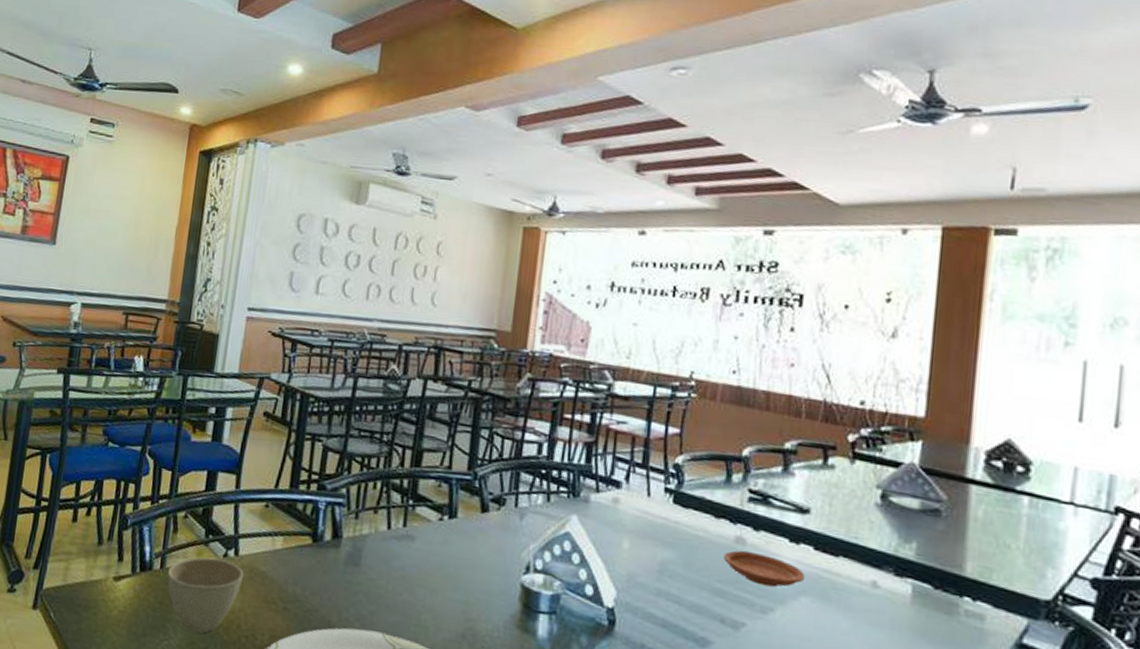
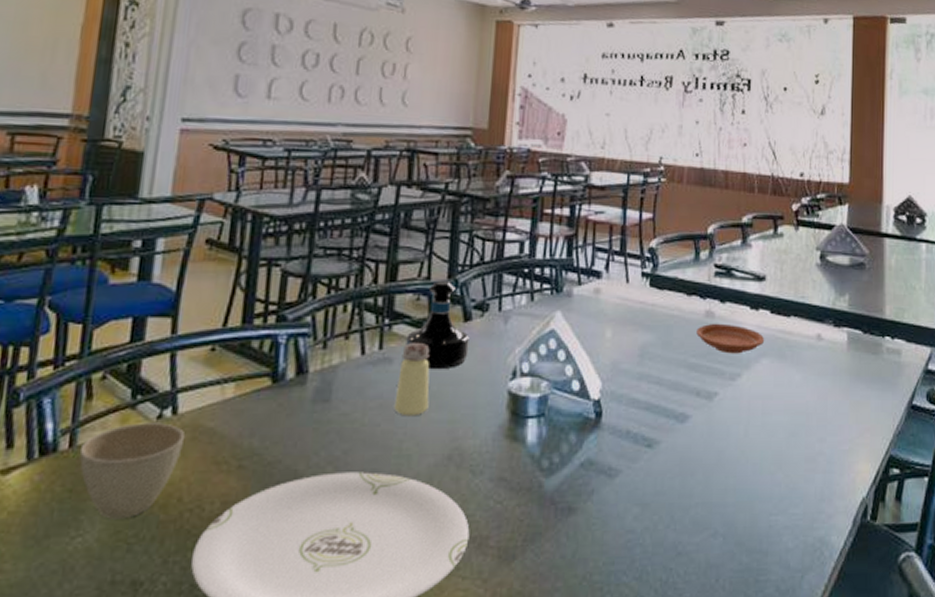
saltshaker: none [414,525,449,593] -> present [394,343,430,417]
tequila bottle: none [427,471,486,554] -> present [406,281,470,370]

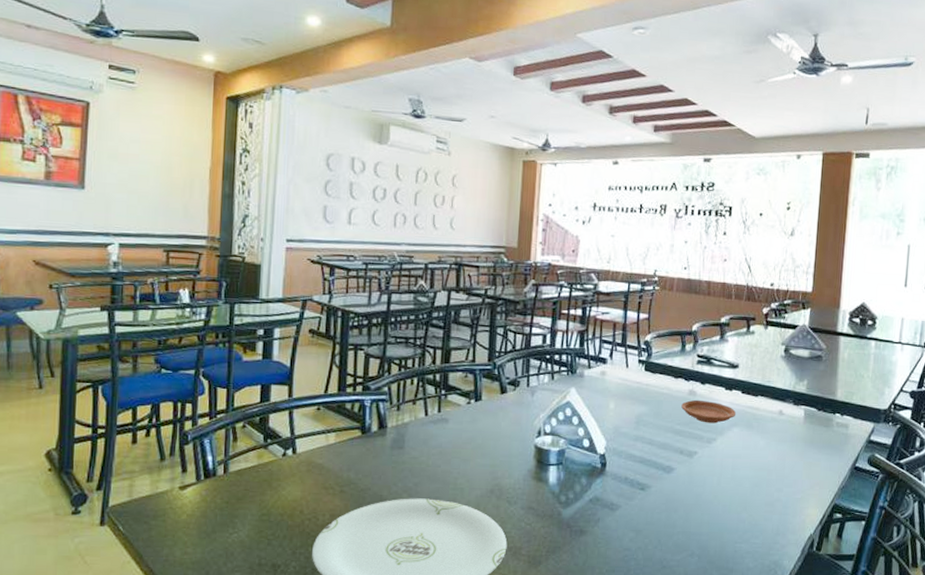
cup: present [79,423,184,519] -> none [231,458,302,523]
saltshaker: present [394,343,430,417] -> none [450,408,476,461]
tequila bottle: present [406,281,470,370] -> none [458,363,505,428]

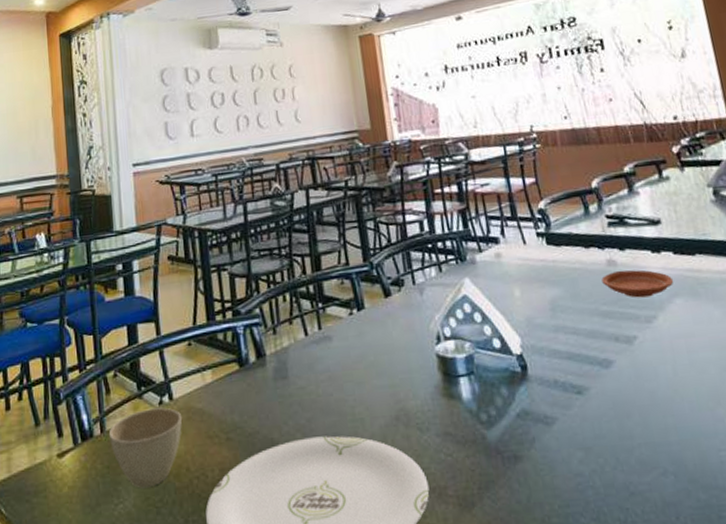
cup: none [231,458,302,523] -> present [108,407,182,489]

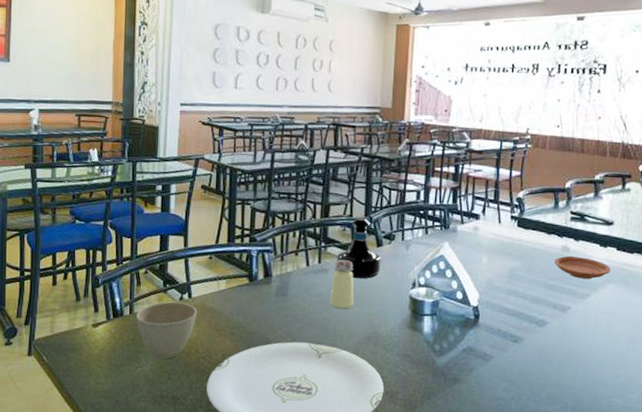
saltshaker: none [338,320,370,385] -> present [330,260,354,309]
tequila bottle: none [339,265,395,343] -> present [337,218,381,279]

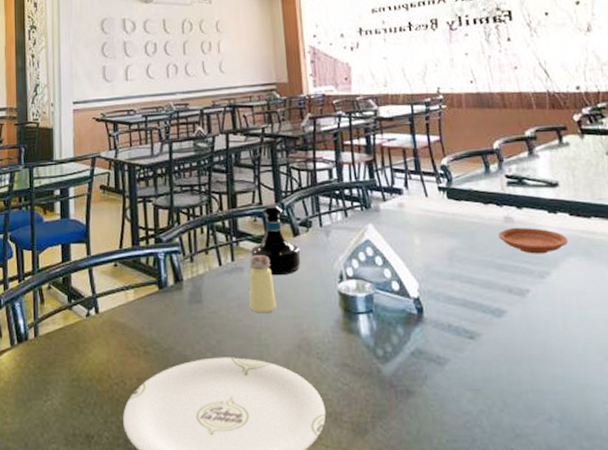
cup: present [136,302,197,359] -> none [41,319,106,389]

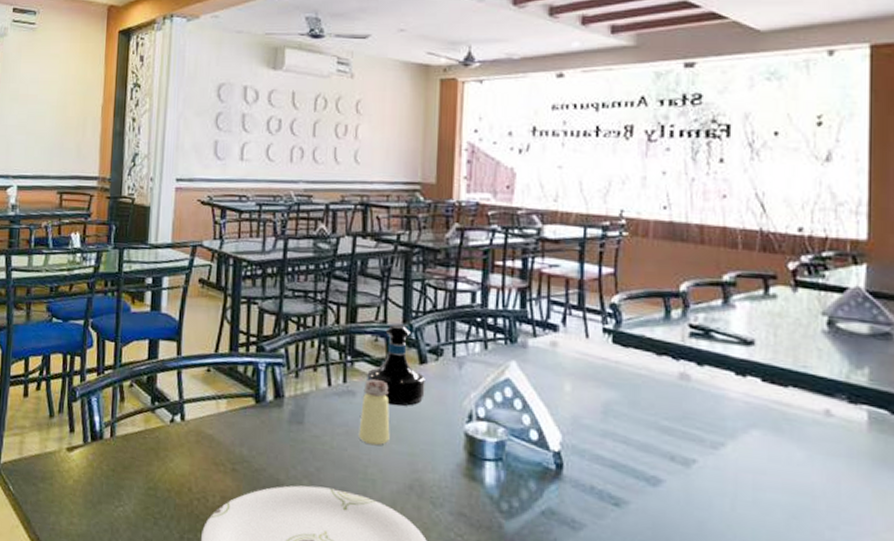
plate: present [498,227,569,254] -> none [669,386,755,422]

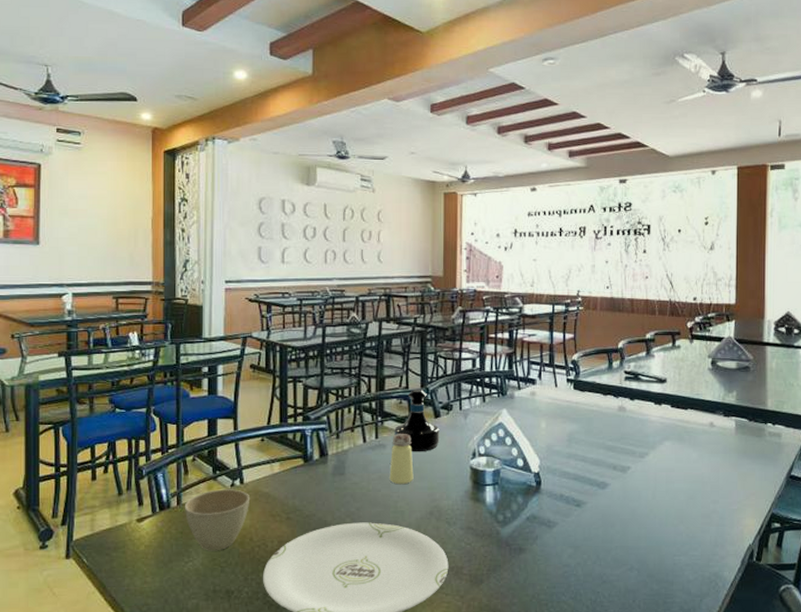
cup: none [117,424,190,498] -> present [184,489,249,551]

